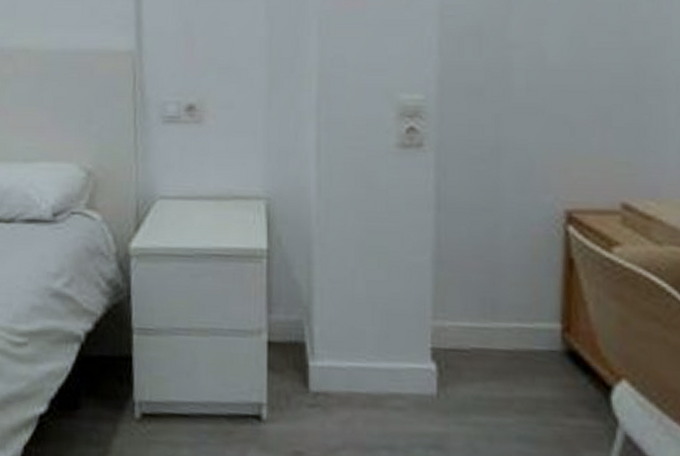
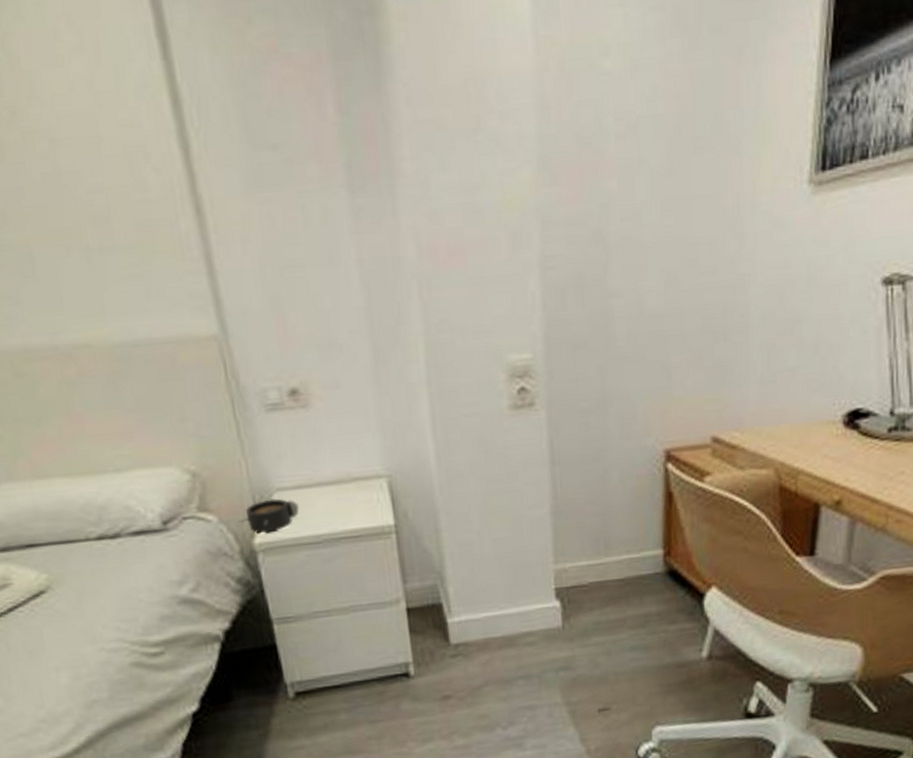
alarm clock: none [119,206,178,238] -> present [238,498,299,533]

